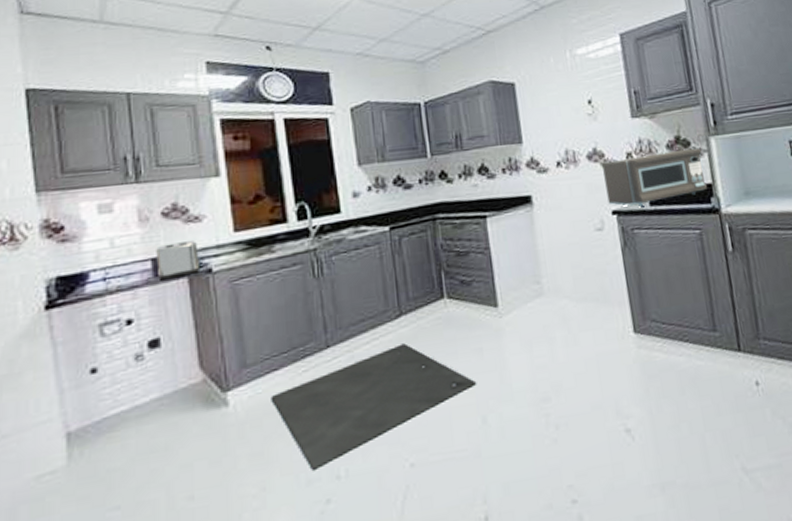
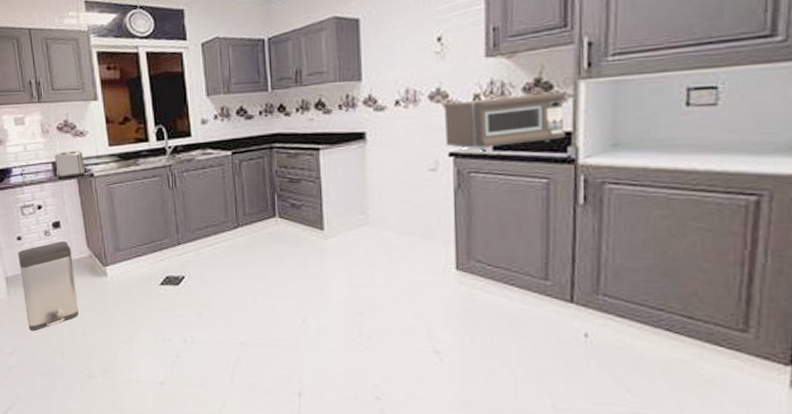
pedal bin: none [90,365,183,509] -> present [18,242,78,330]
door mat: present [271,343,477,470] -> none [137,250,300,332]

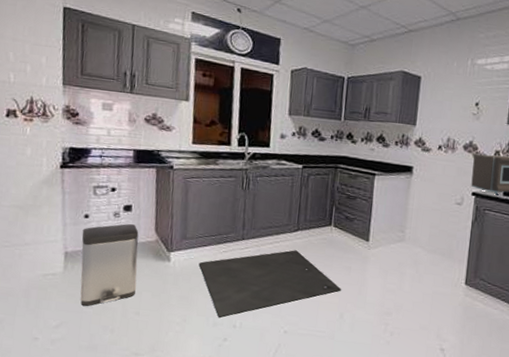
toaster: present [54,150,85,180] -> none [136,141,166,167]
door mat: none [137,250,300,332] -> present [199,250,342,318]

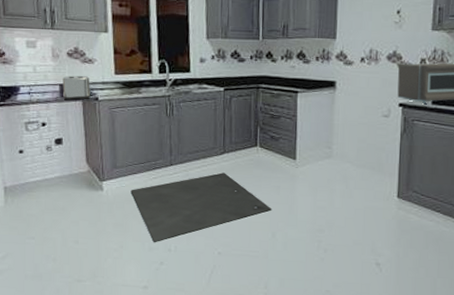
pedal bin: present [80,224,139,306] -> none [18,157,73,237]
toaster: none [136,141,166,167] -> present [62,75,90,101]

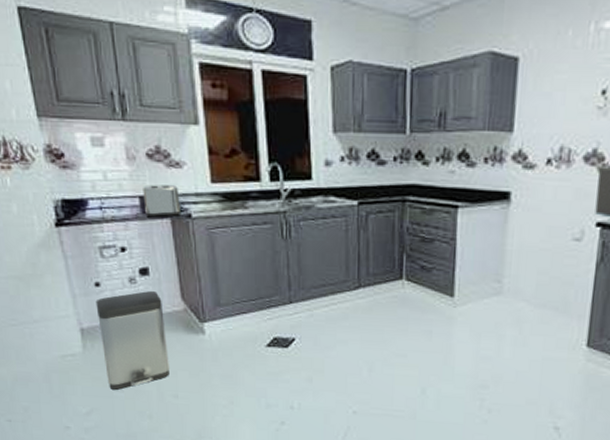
pedal bin: none [18,157,73,237] -> present [95,291,169,390]
door mat: present [130,172,272,242] -> none [240,313,422,398]

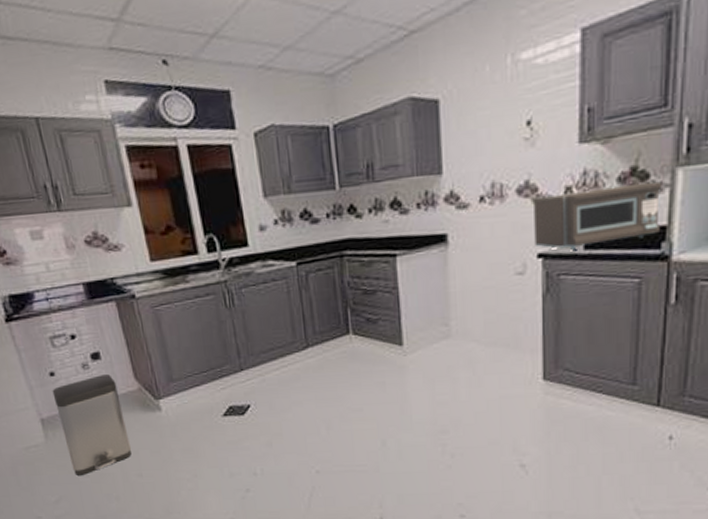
toaster: present [143,184,180,218] -> none [85,267,124,303]

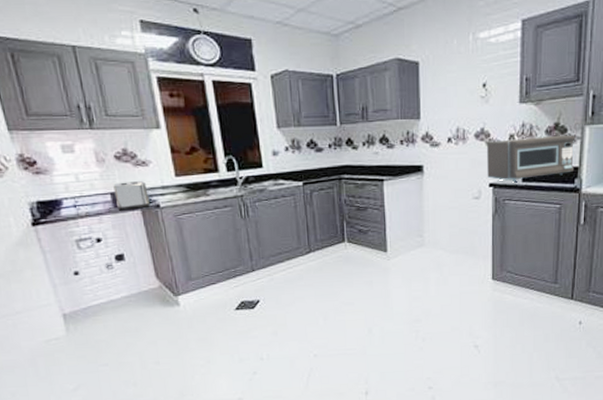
pedal bin: present [52,374,132,475] -> none [75,274,150,365]
toaster: none [85,267,124,303] -> present [113,180,150,211]

